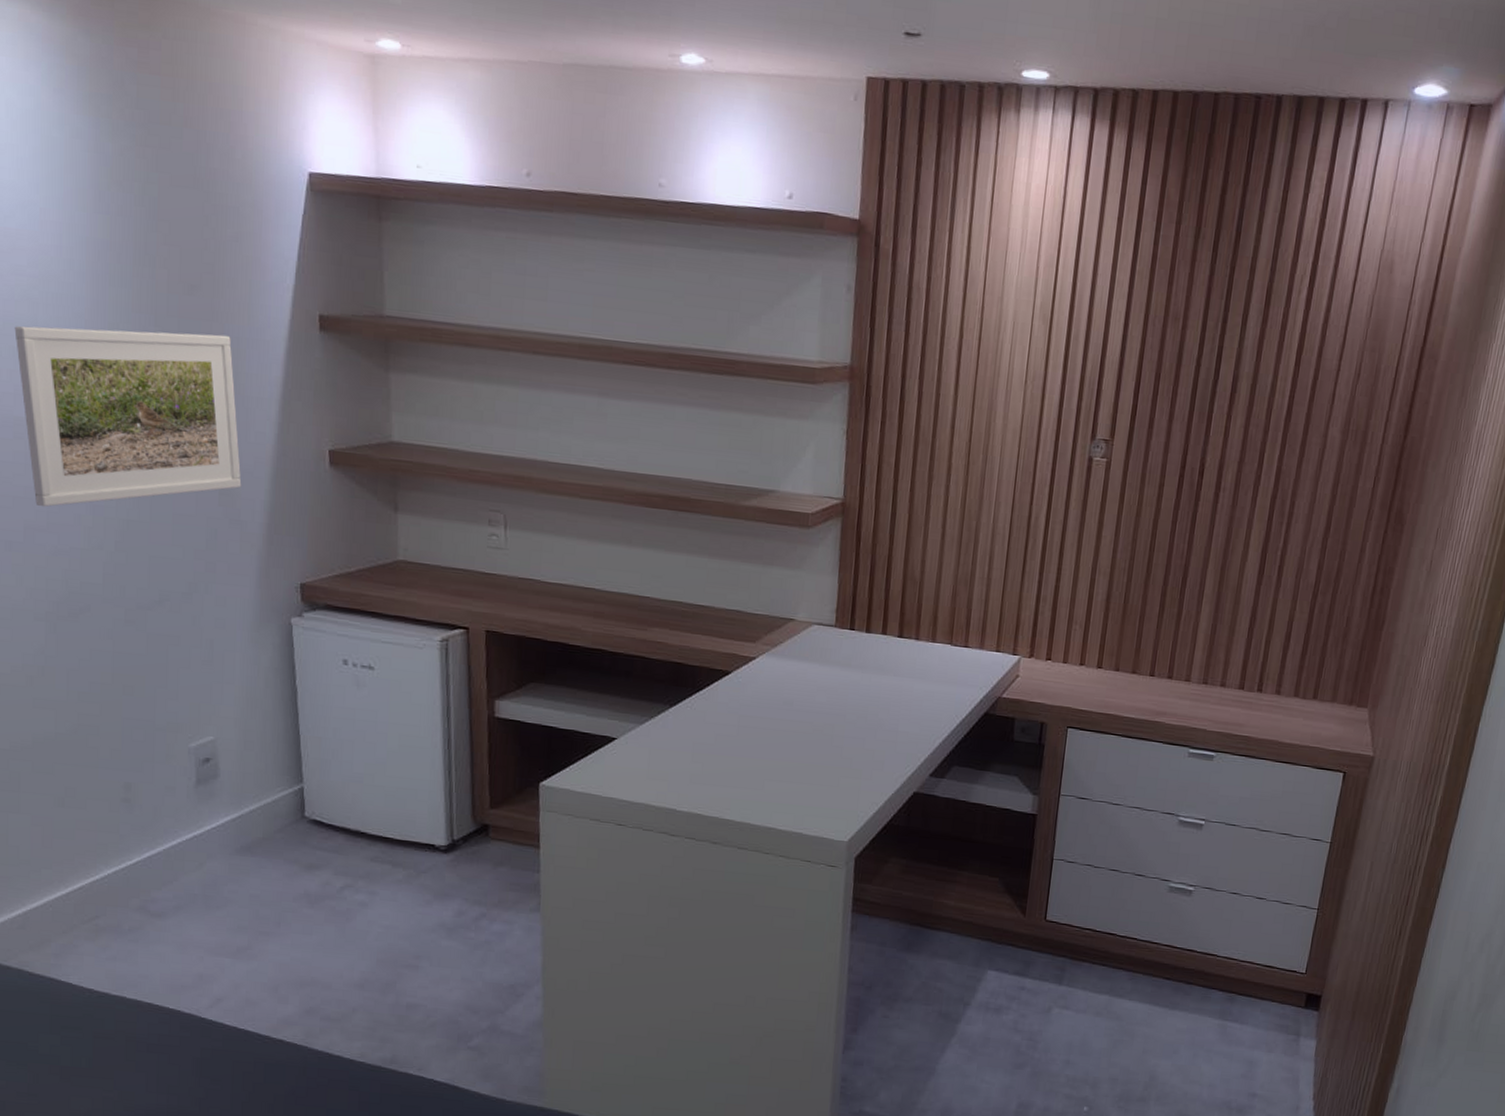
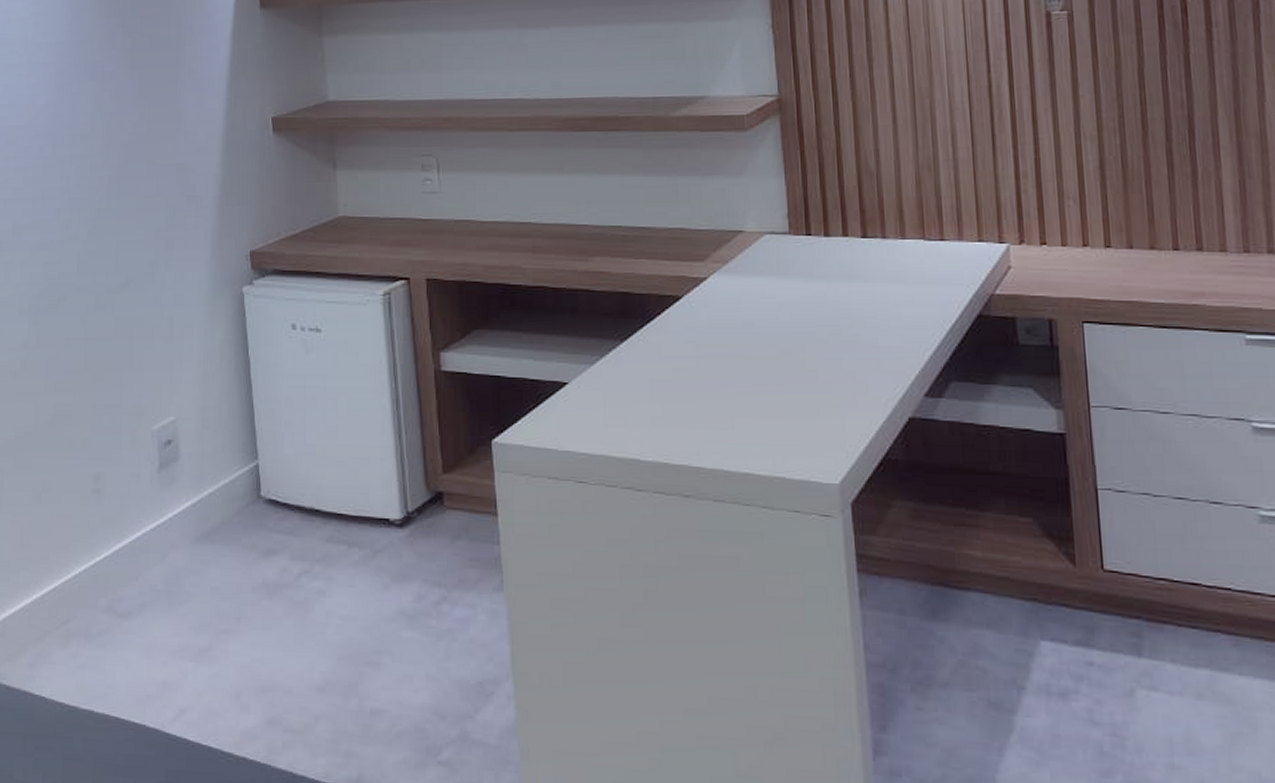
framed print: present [14,326,242,507] -> none [9,26,196,206]

